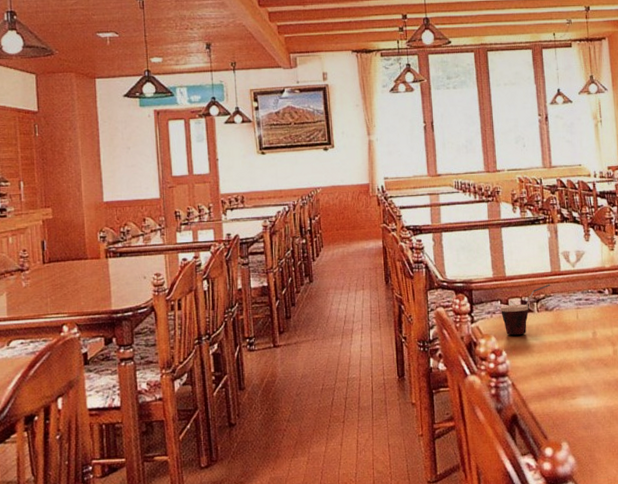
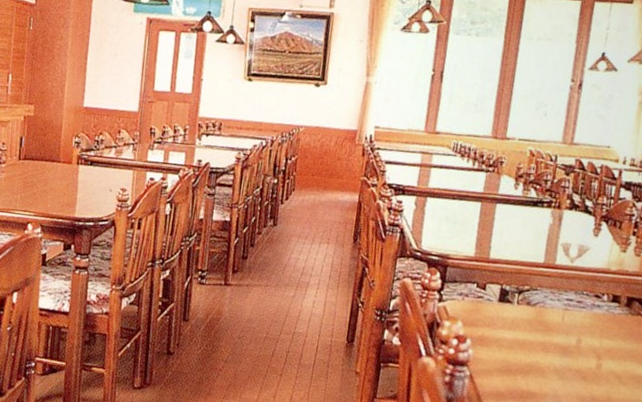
cup: present [499,284,551,336] -> none [474,276,540,325]

